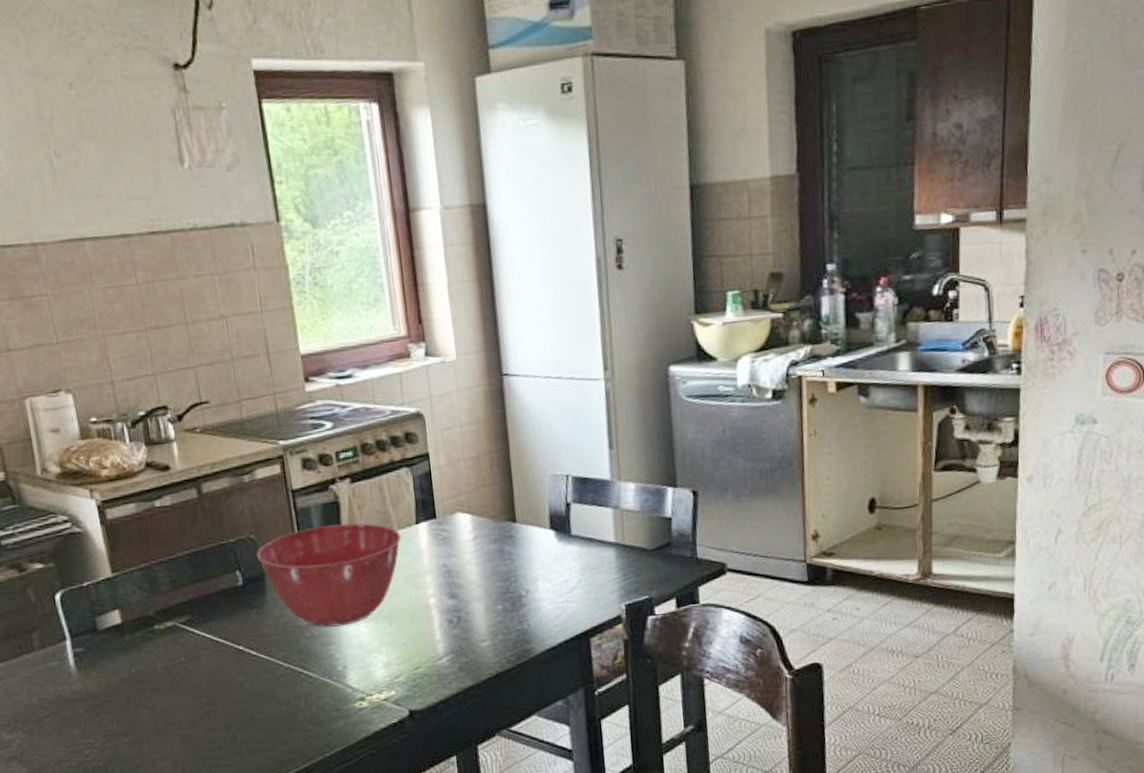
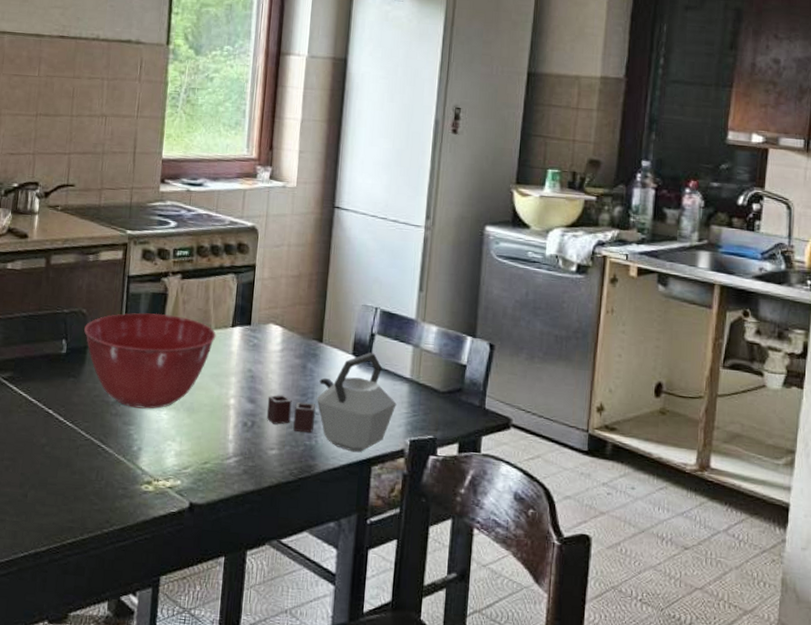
kettle: none [469,523,606,628] -> present [266,352,397,453]

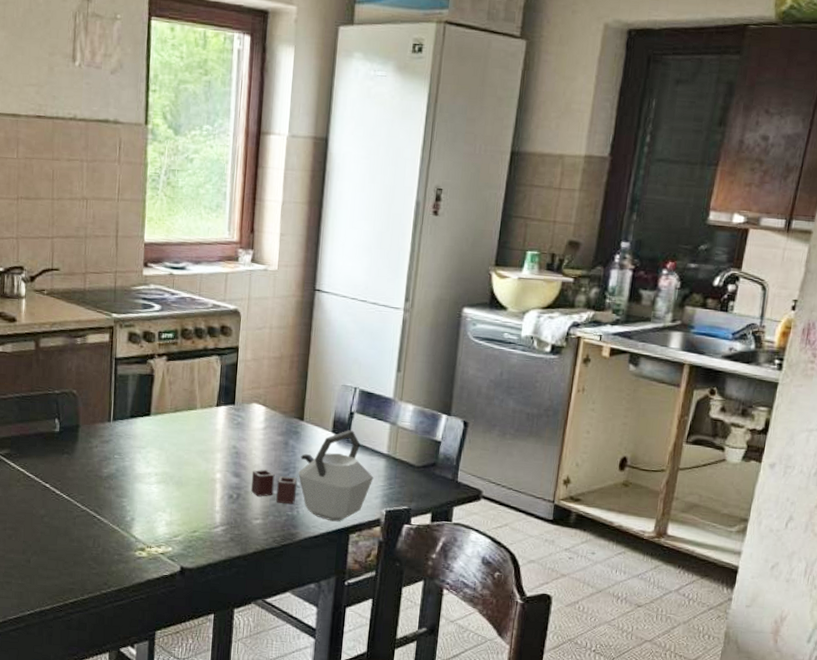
mixing bowl: present [84,313,216,409] -> none [75,393,202,483]

